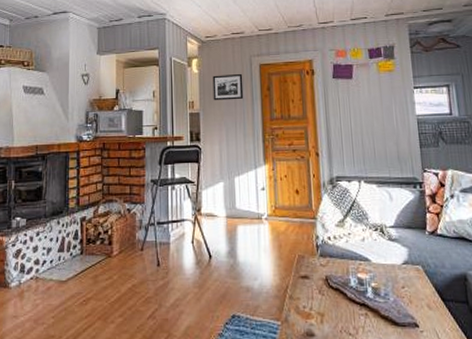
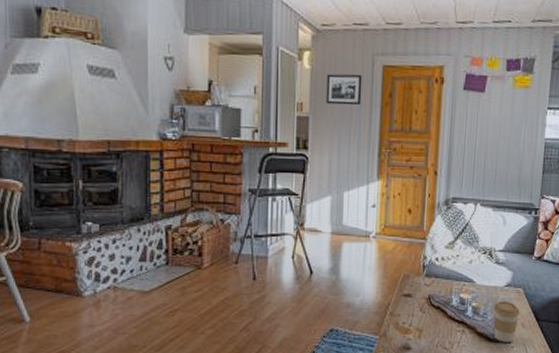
coffee cup: none [394,280,424,326] -> present [493,301,521,342]

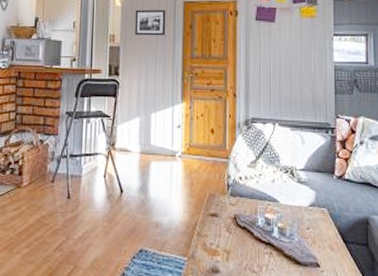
coffee cup: present [493,301,521,342] -> none [299,221,327,266]

